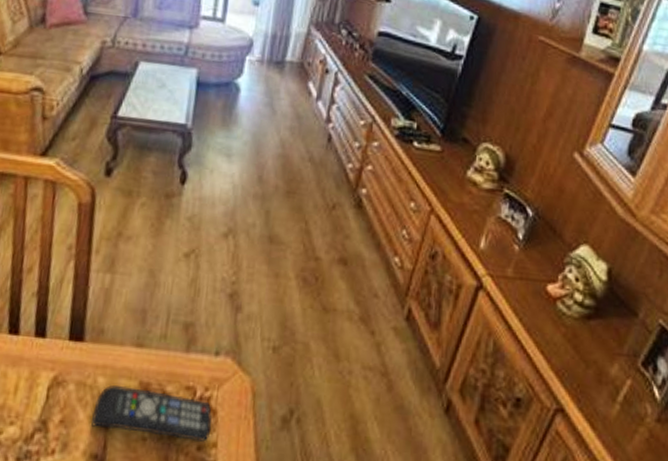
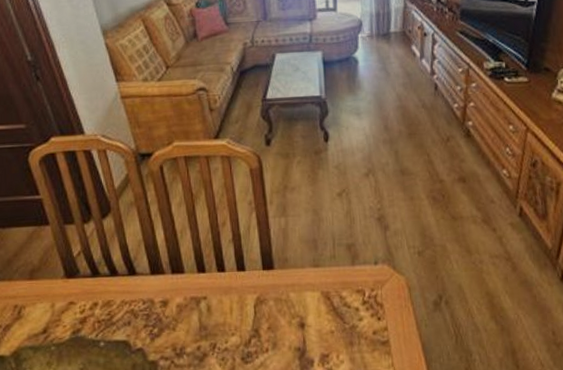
remote control: present [91,385,213,443] -> none [291,296,381,329]

